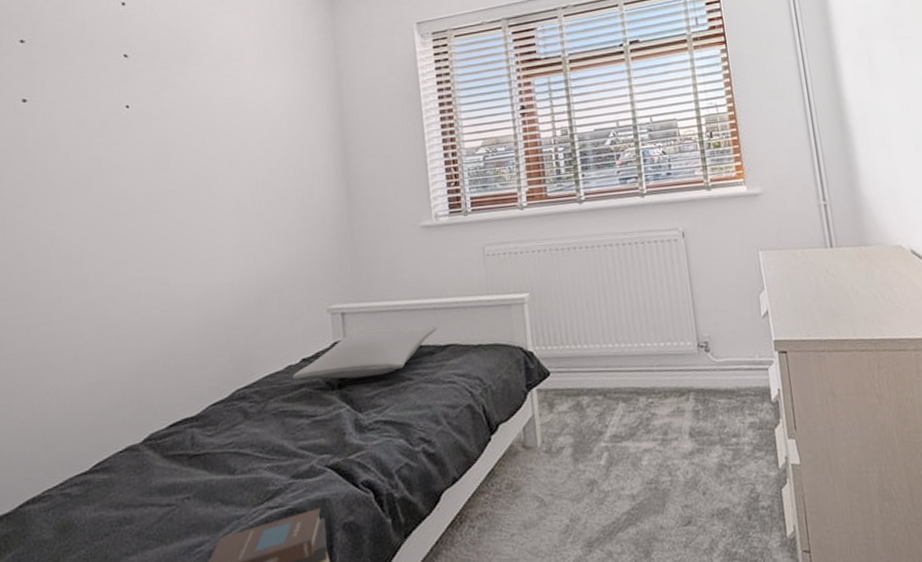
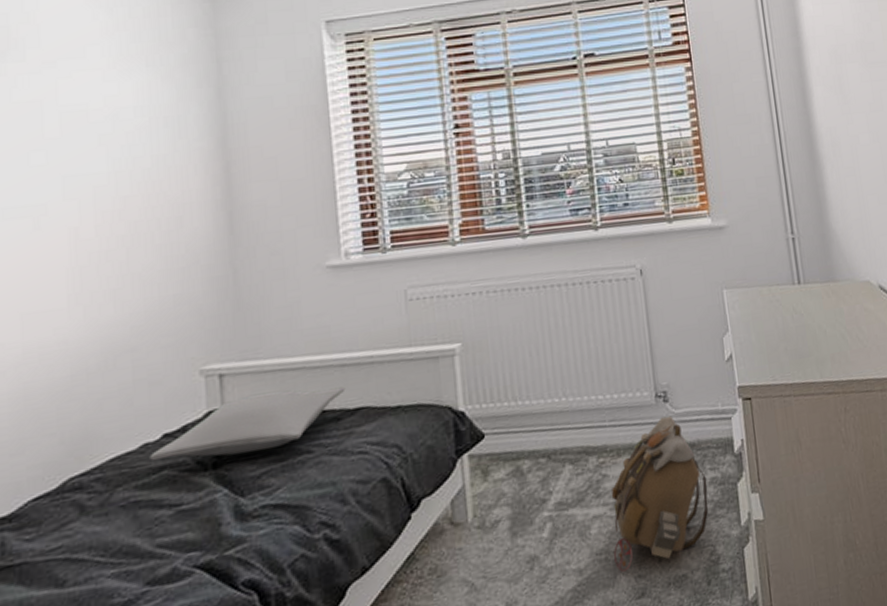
backpack: none [659,364,748,501] -> present [611,416,709,572]

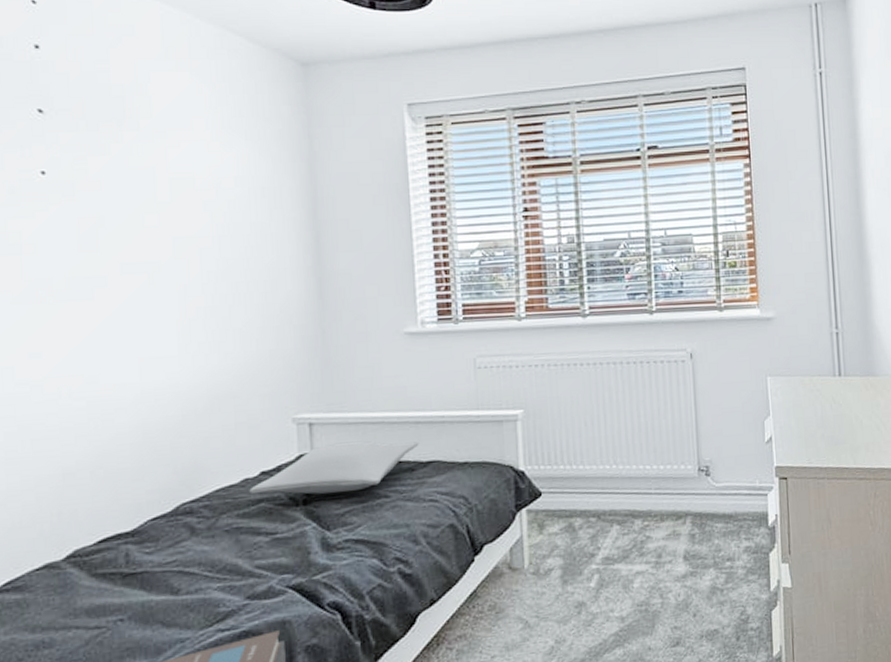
backpack: present [611,416,709,572] -> none [653,488,742,623]

